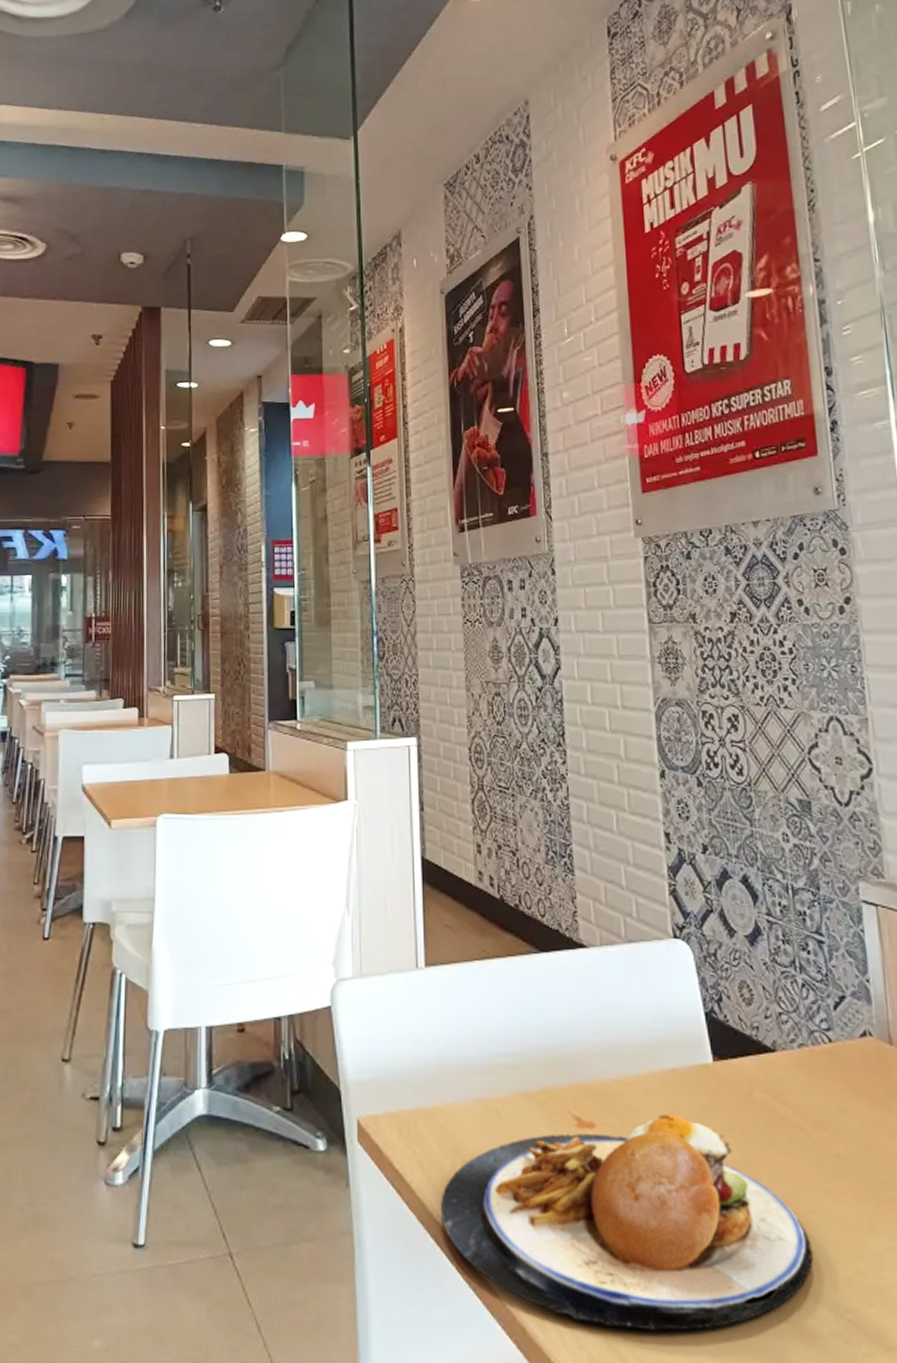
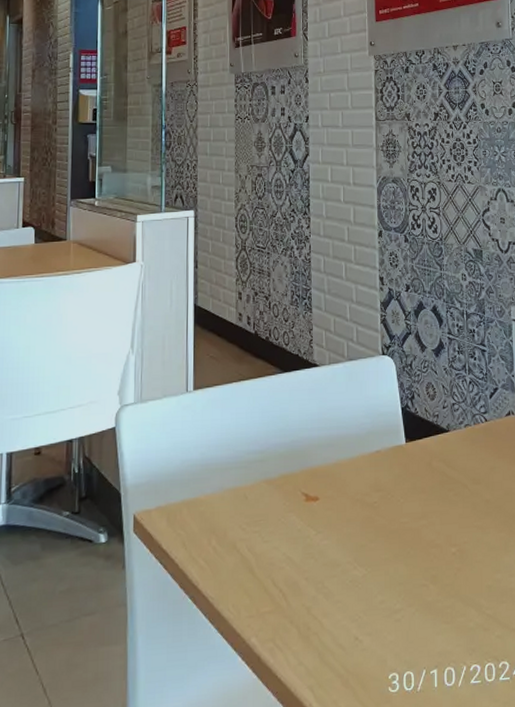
plate: present [441,1115,813,1331] -> none [198,484,466,647]

